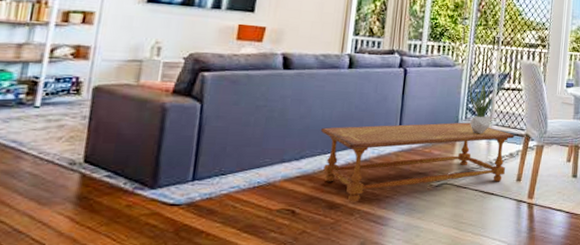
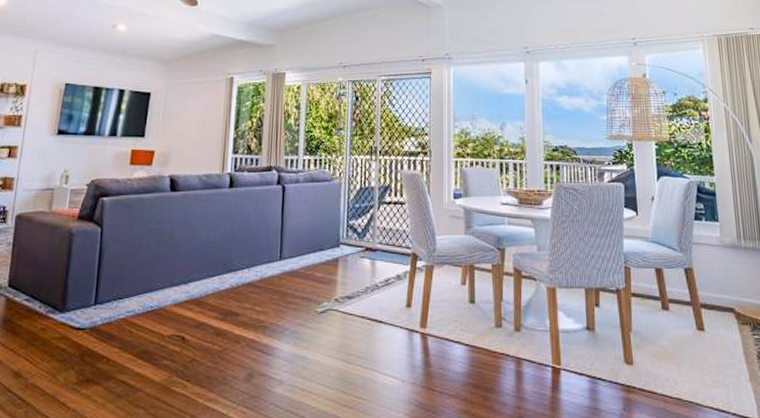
coffee table: present [320,122,515,202] -> none [205,241,401,329]
potted plant: present [469,81,491,134] -> none [349,195,374,254]

